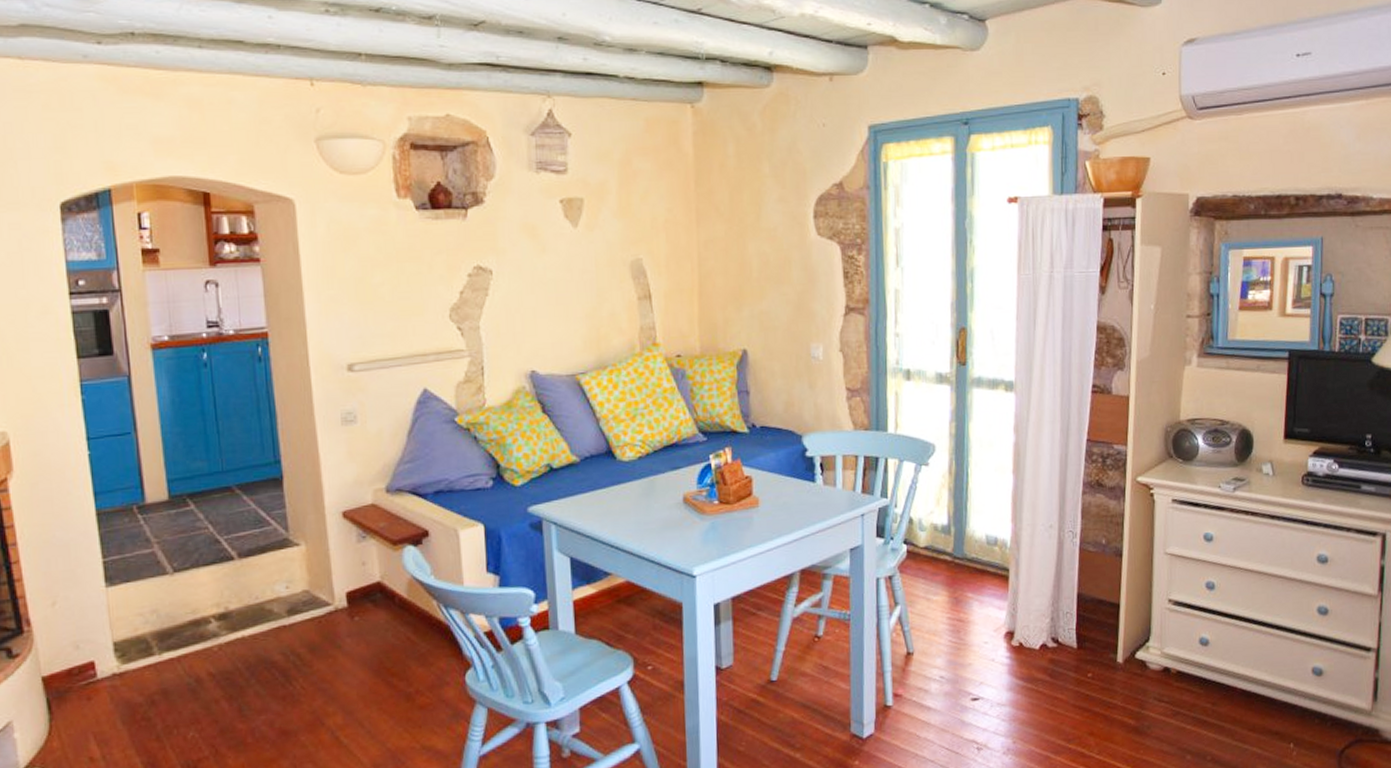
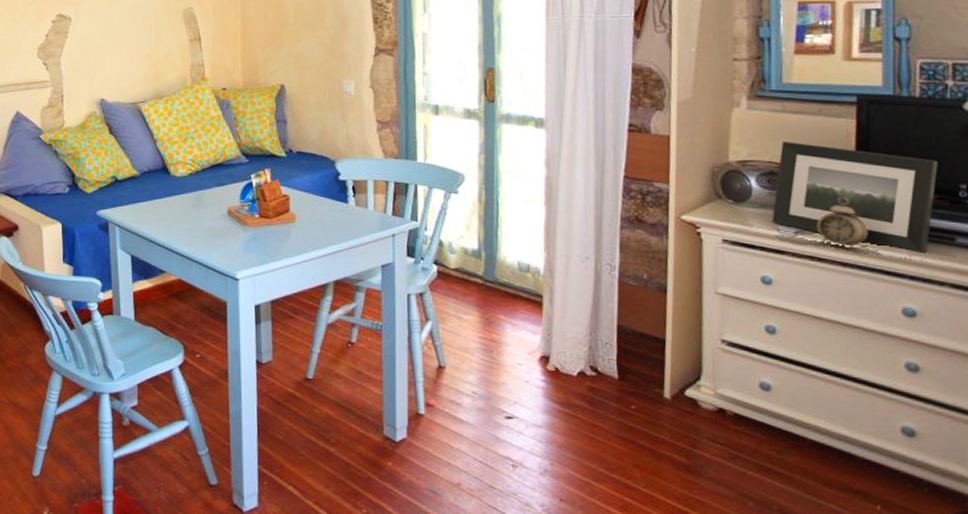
picture frame: none [1215,397,1351,503] -> present [772,140,939,254]
alarm clock: none [1252,451,1293,504] -> present [817,197,868,251]

